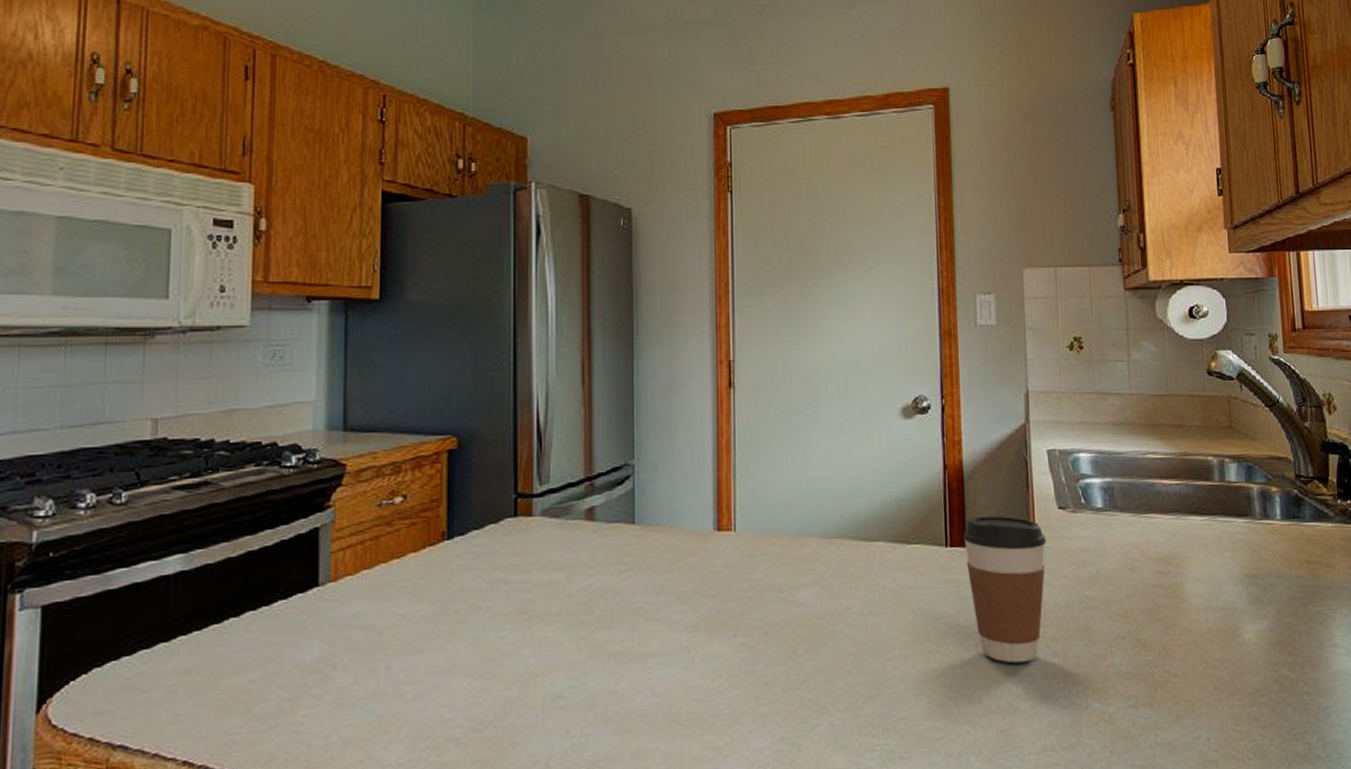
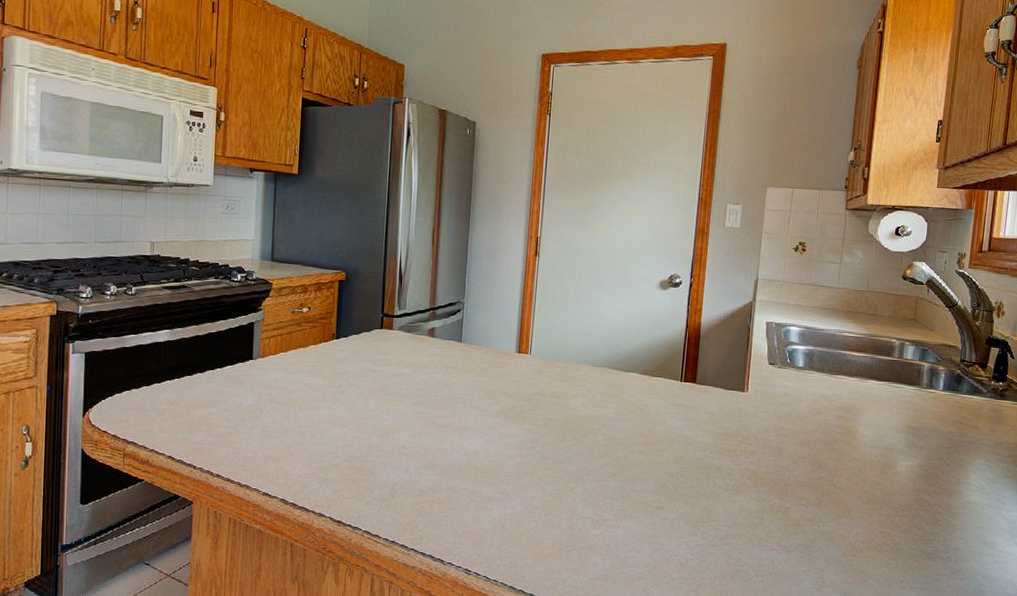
coffee cup: present [963,515,1046,664] -> none [694,363,757,466]

